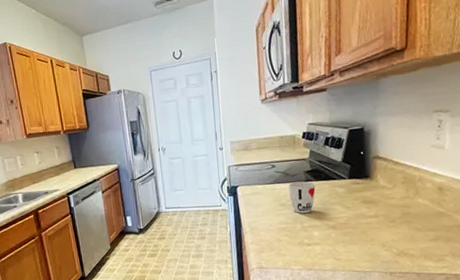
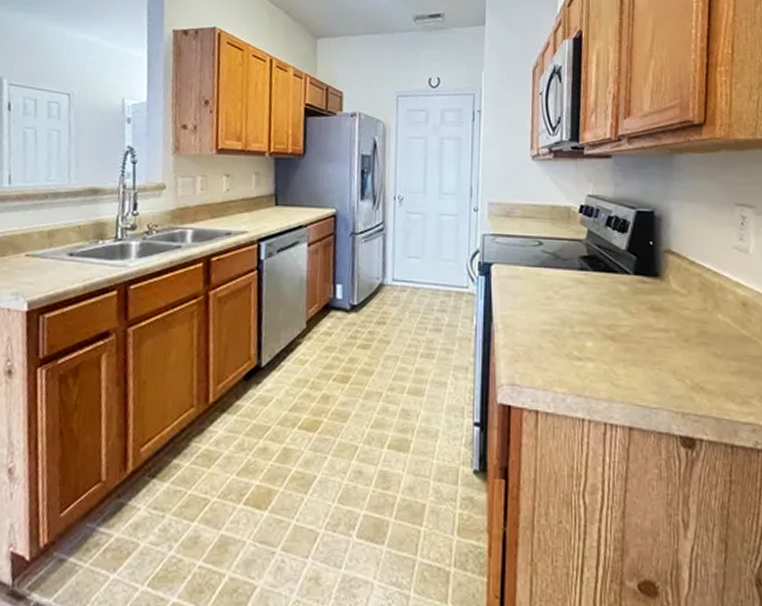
cup: present [288,181,316,213] -> none [558,269,592,313]

